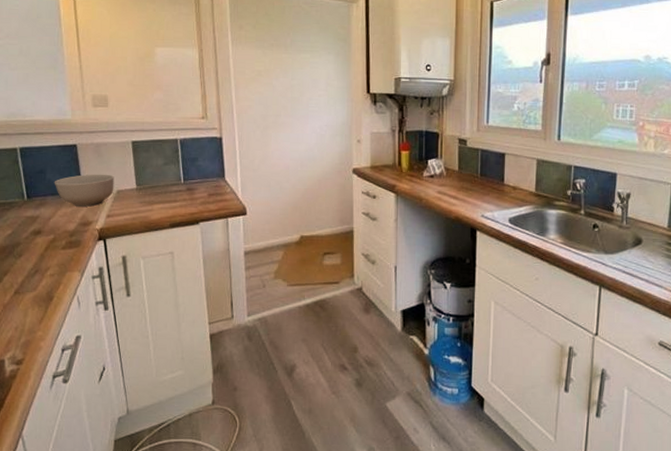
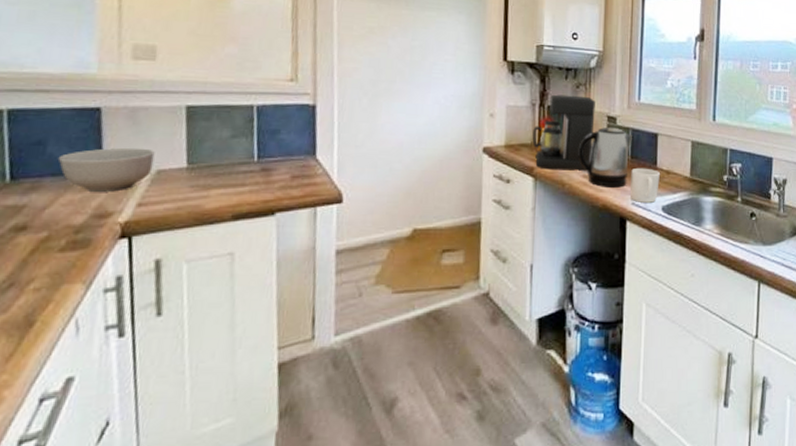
coffee maker: none [393,121,448,188] -> present [532,94,595,171]
kettle: none [433,149,481,202] -> present [578,128,632,188]
mug: none [479,184,508,215] -> present [629,167,661,203]

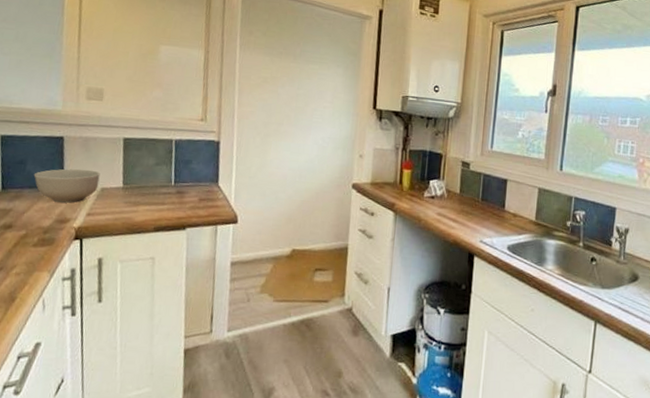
coffee maker: present [532,94,595,171] -> none [394,140,452,209]
kettle: present [578,128,632,188] -> none [434,171,484,226]
mug: present [629,167,661,203] -> none [478,209,508,242]

